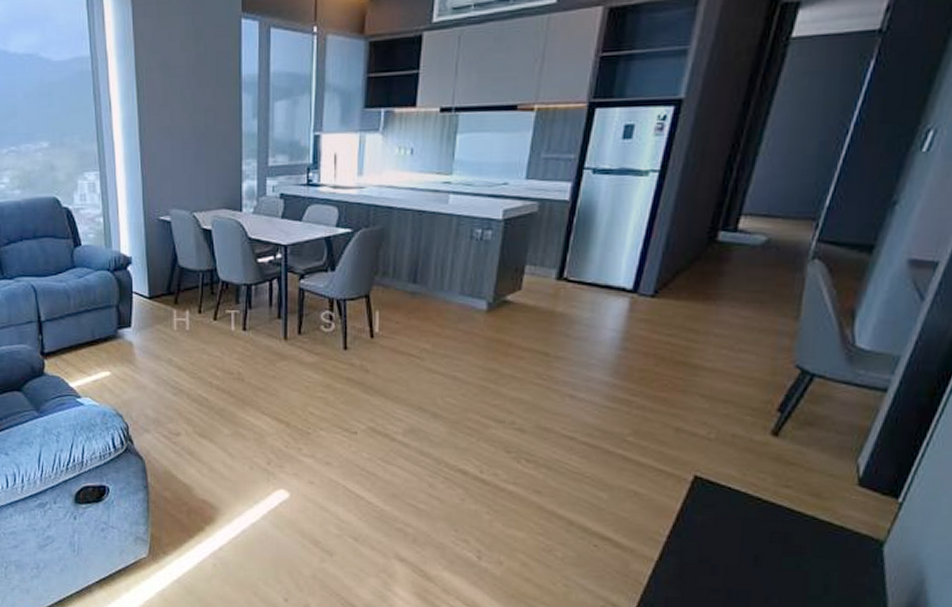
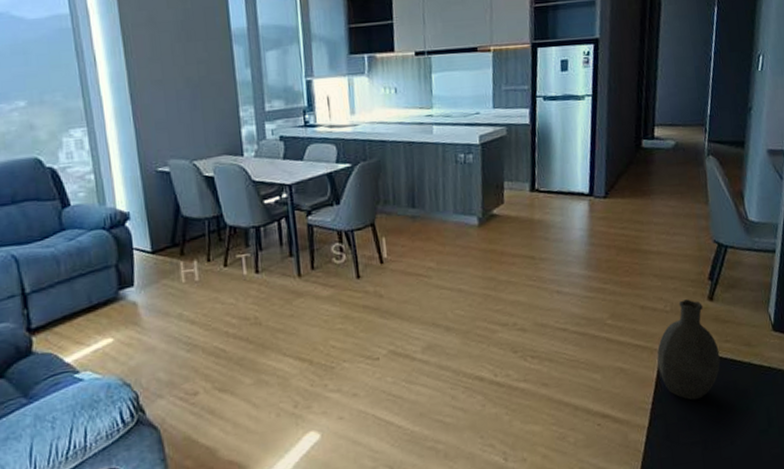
decorative vase: none [684,429,773,544] -> present [657,299,721,400]

